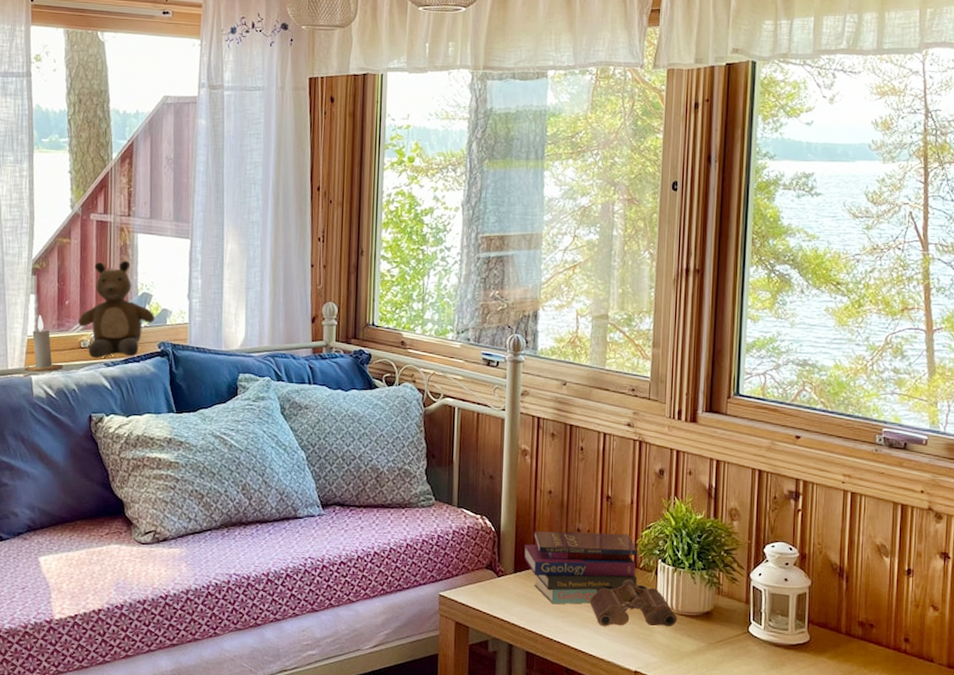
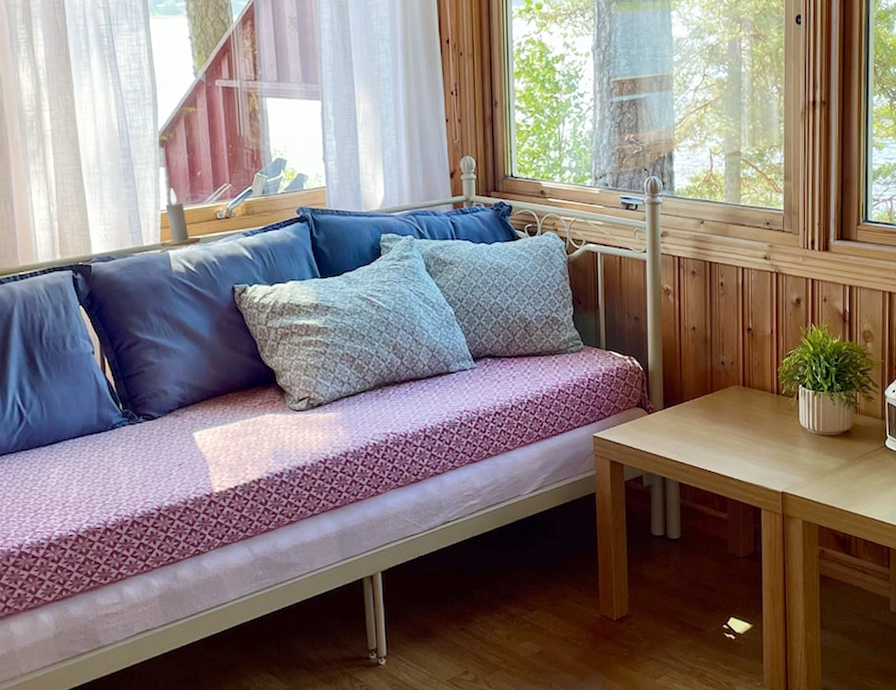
bear: present [78,260,155,359] -> none [212,126,291,229]
books: present [523,531,638,605] -> none [671,363,782,436]
binoculars: present [589,580,677,627] -> none [736,406,819,453]

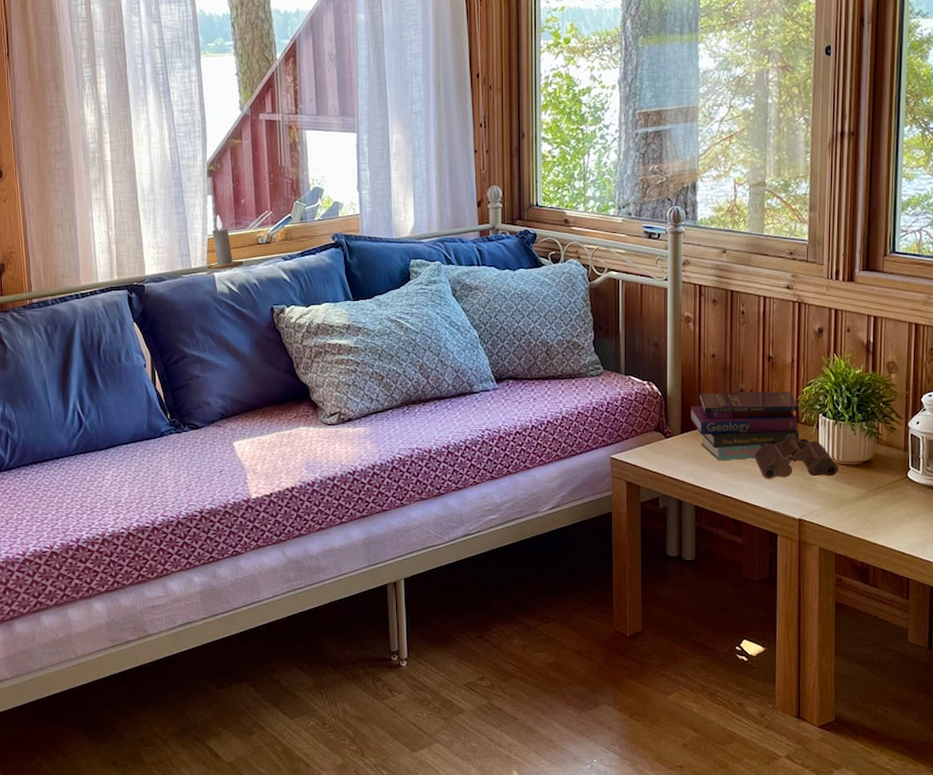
books: none [671,363,782,436] -> present [689,391,801,461]
binoculars: none [736,406,819,453] -> present [754,434,838,479]

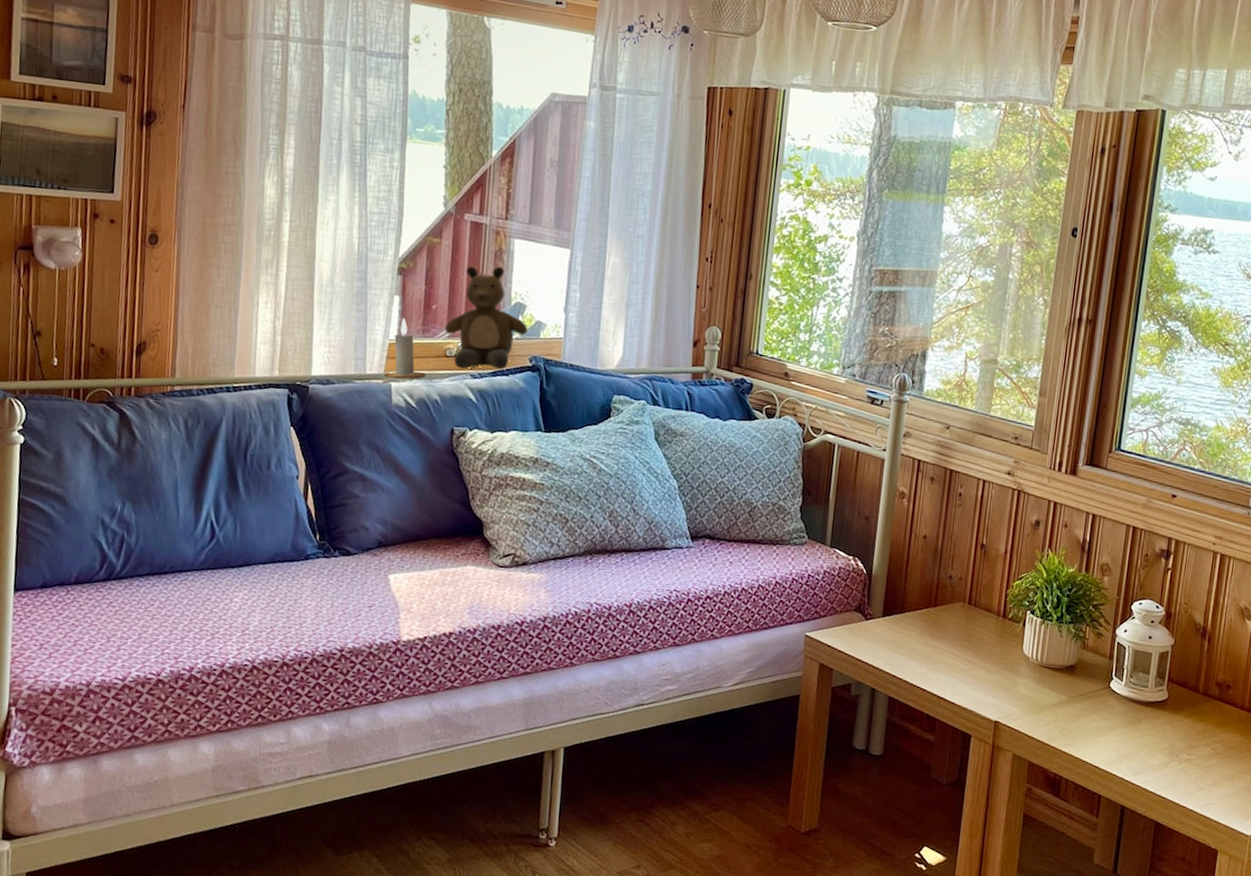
bear: none [255,157,327,254] -> present [445,265,528,370]
books: present [689,391,801,461] -> none [893,576,1008,652]
binoculars: present [754,434,838,479] -> none [955,629,1041,679]

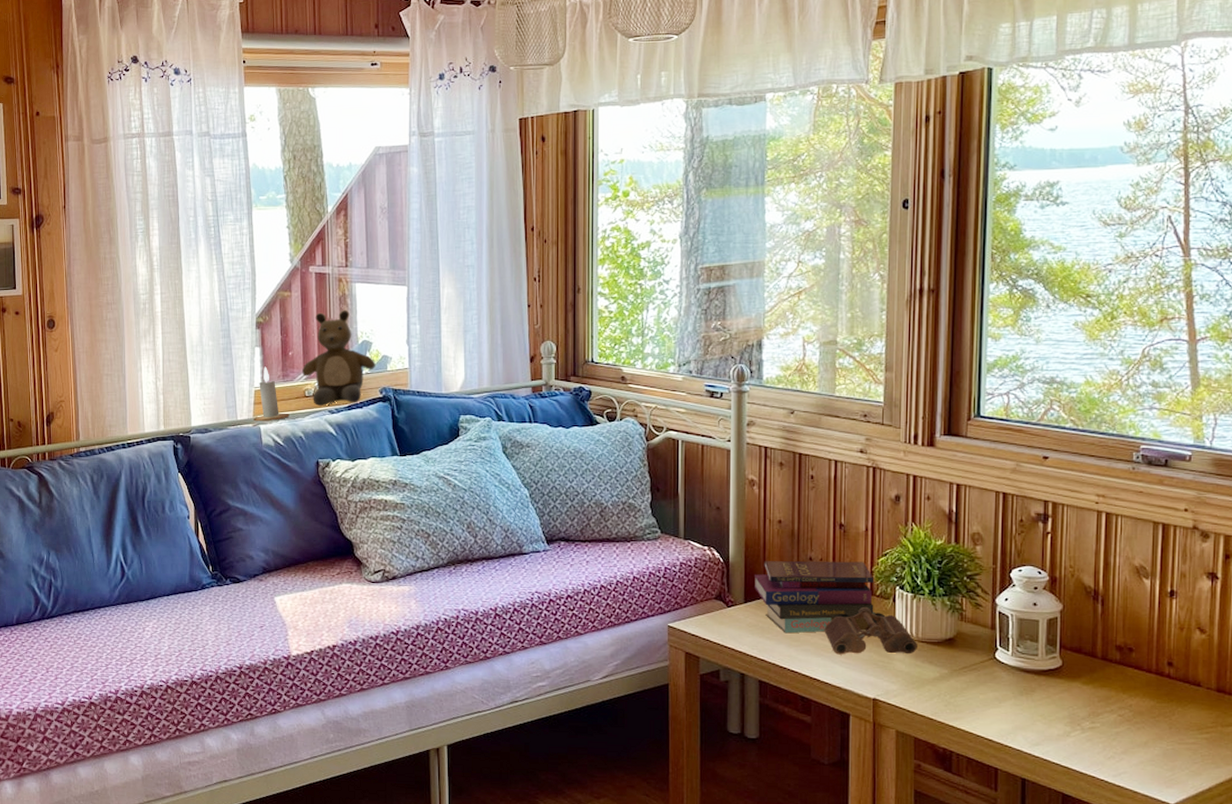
books: none [893,576,1008,652] -> present [753,561,875,634]
binoculars: none [955,629,1041,679] -> present [824,607,917,655]

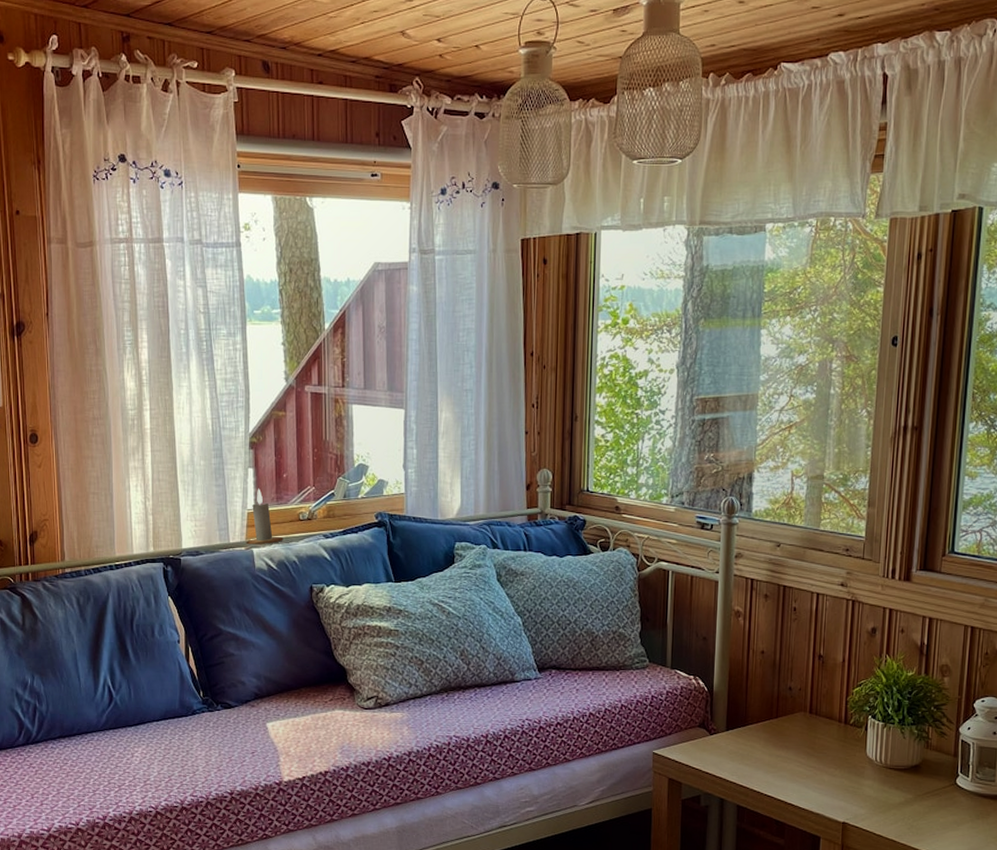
bear: present [302,310,375,407] -> none [297,432,371,531]
books: present [753,561,875,634] -> none [735,690,849,761]
binoculars: present [824,607,917,655] -> none [800,735,886,781]

